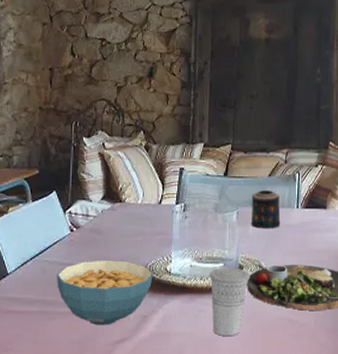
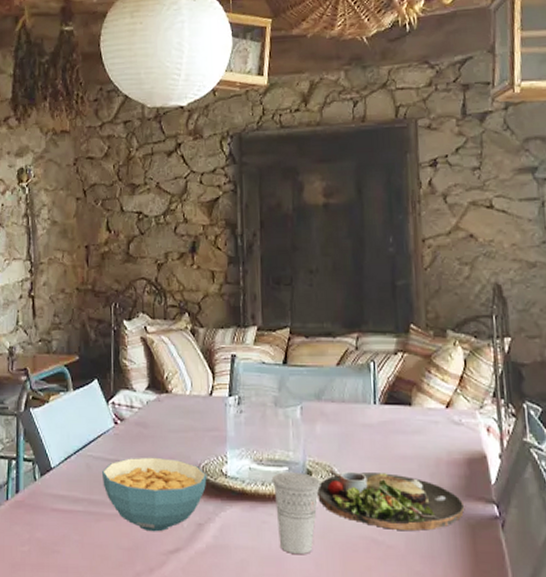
candle: present [250,190,281,229] -> none [317,382,355,428]

